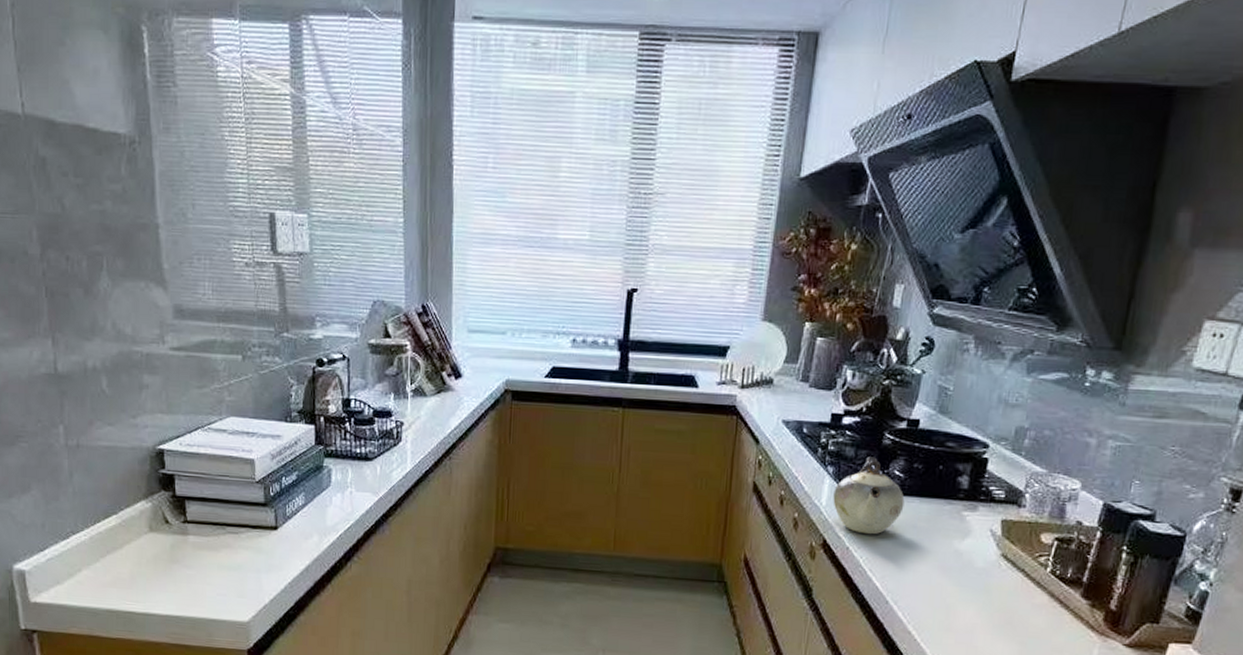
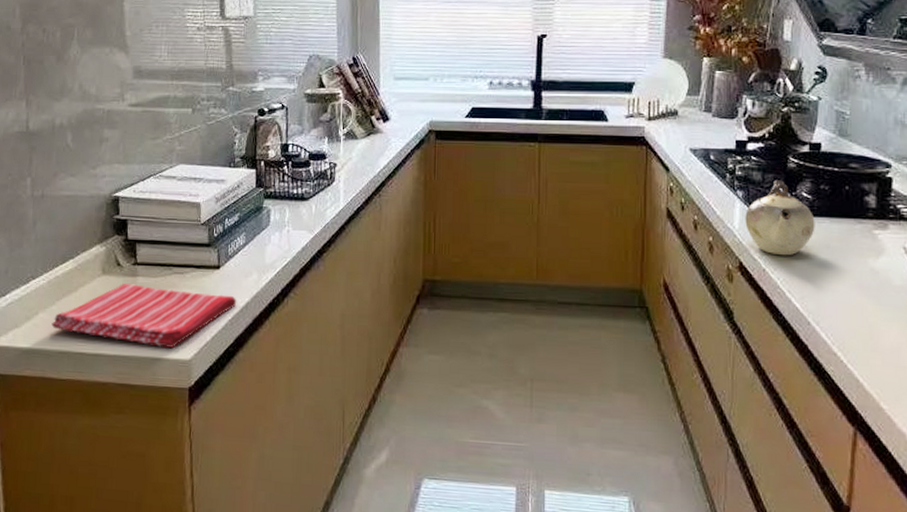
dish towel: none [97,542,297,609] -> present [51,284,237,348]

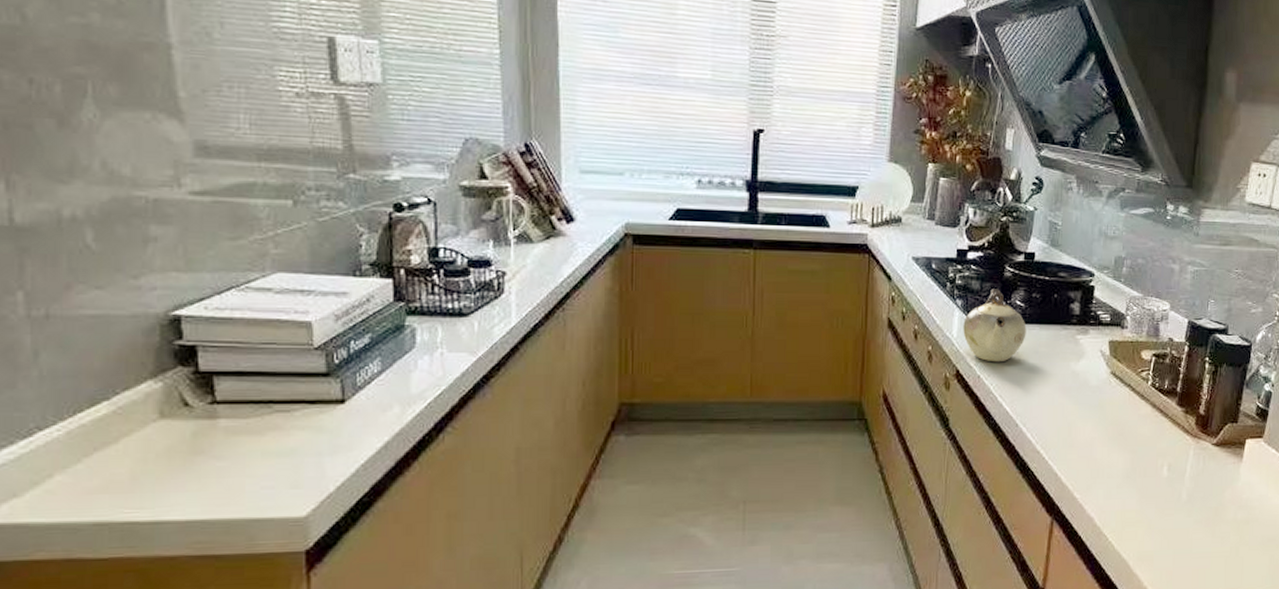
dish towel: present [51,284,237,348] -> none [77,428,372,505]

